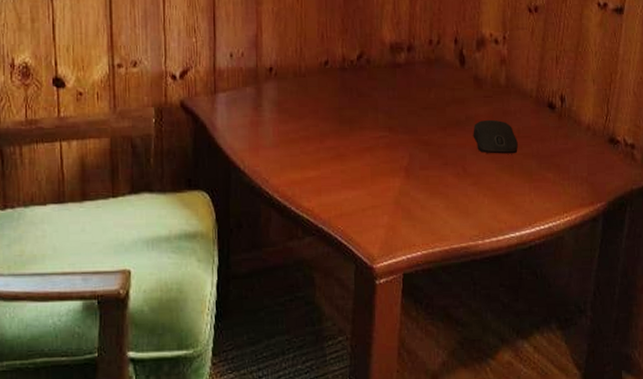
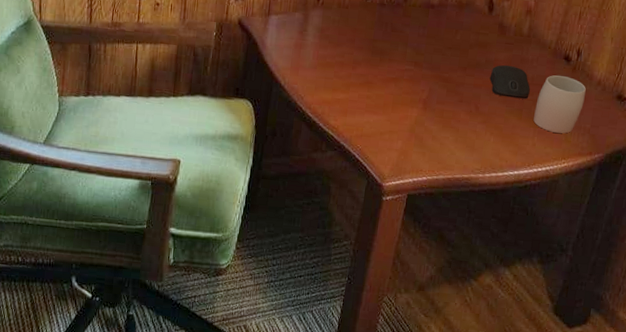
mug: none [526,124,577,187] -> present [533,75,586,134]

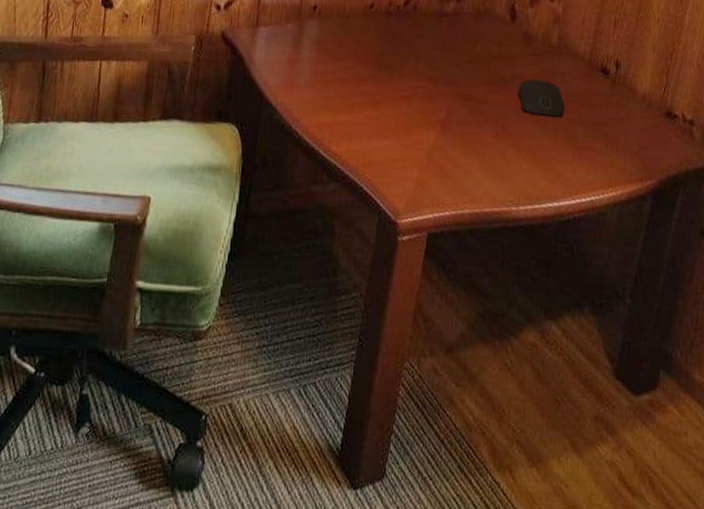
mug: present [533,75,586,134] -> none [572,89,629,158]

